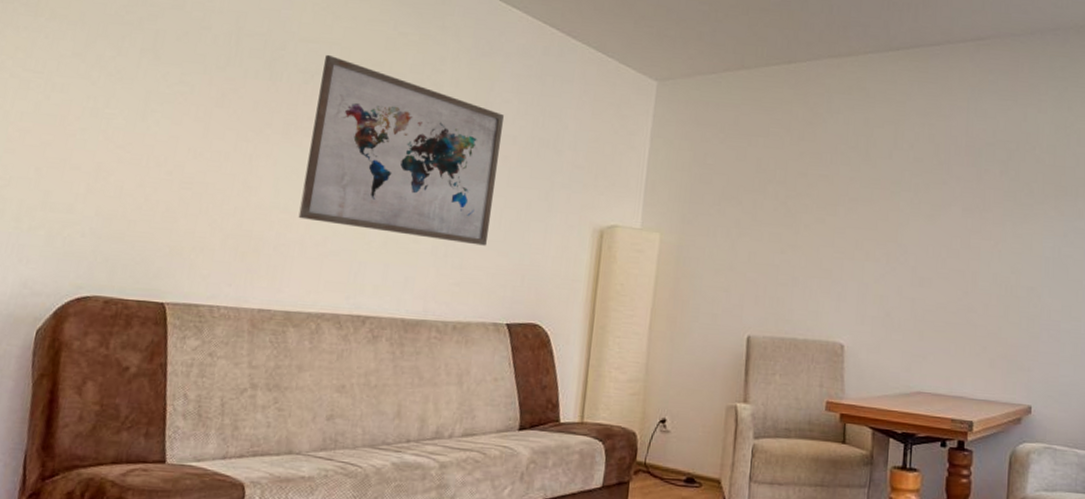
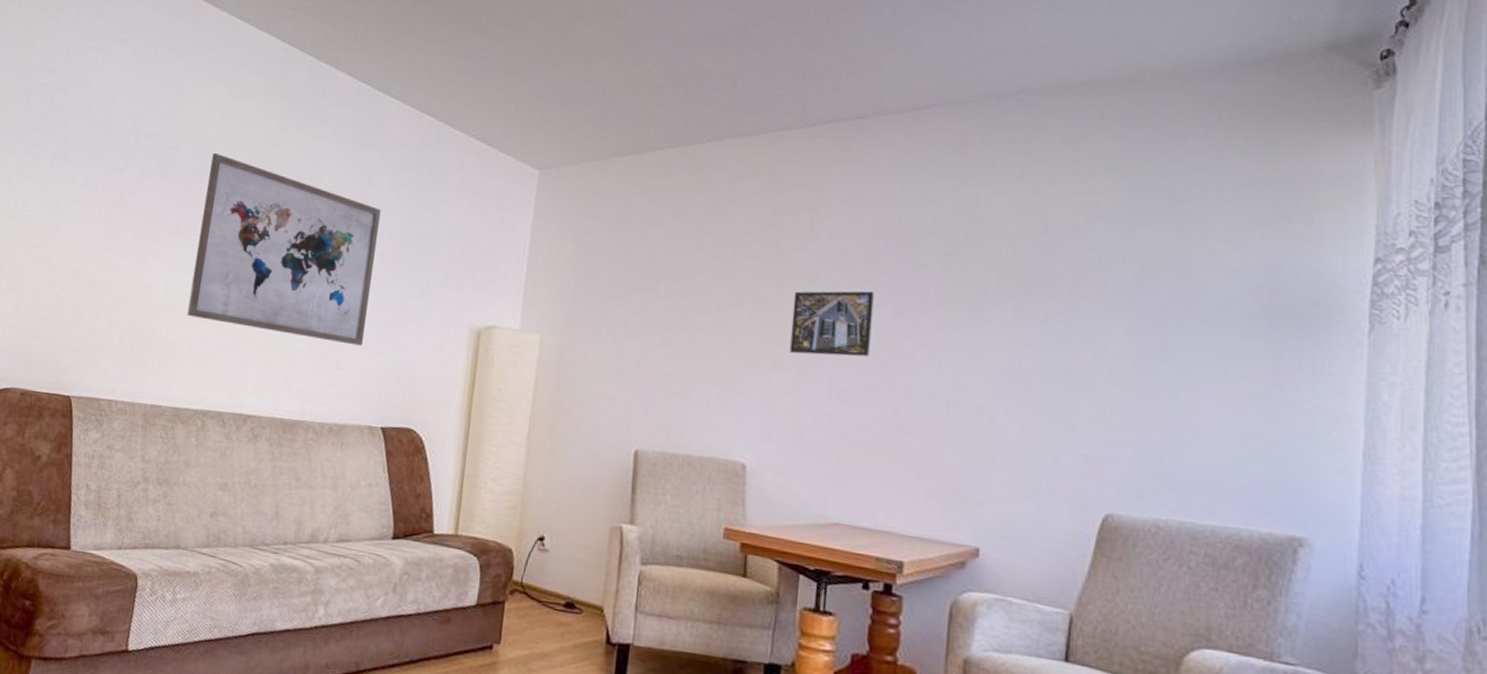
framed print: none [879,192,947,249] -> present [789,291,874,357]

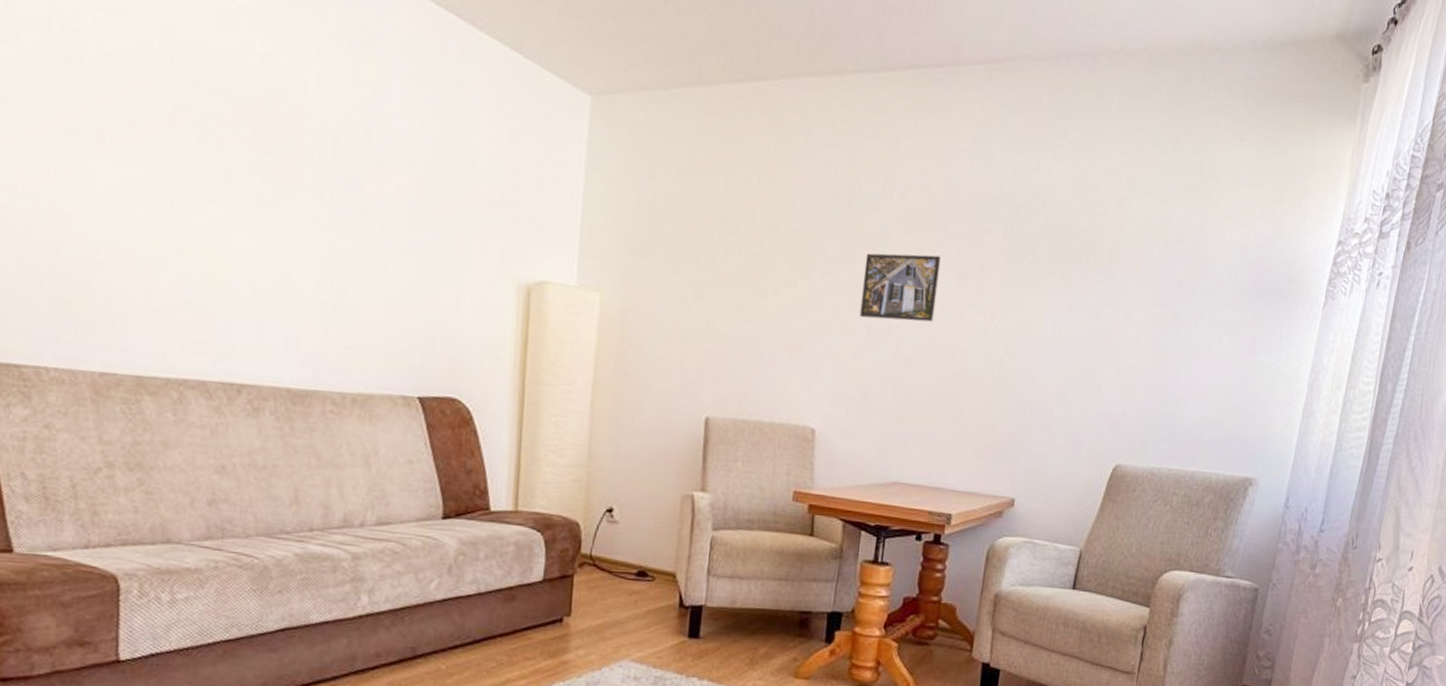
wall art: present [187,152,381,346] -> none [134,32,393,302]

